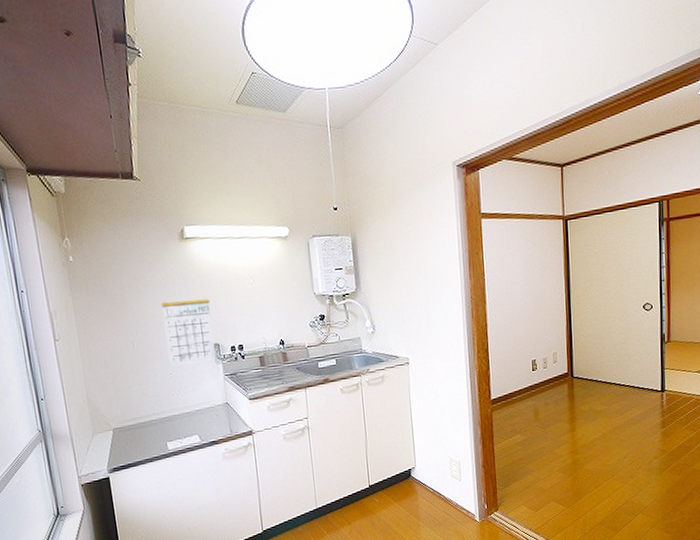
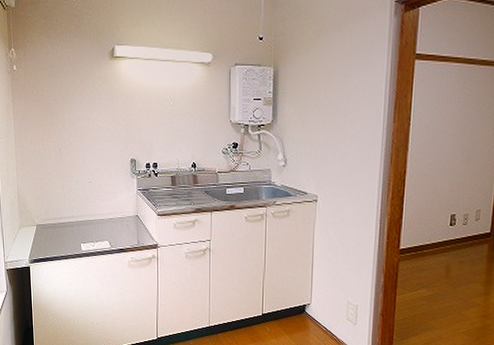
calendar: present [161,293,217,367] -> none [88,108,132,176]

